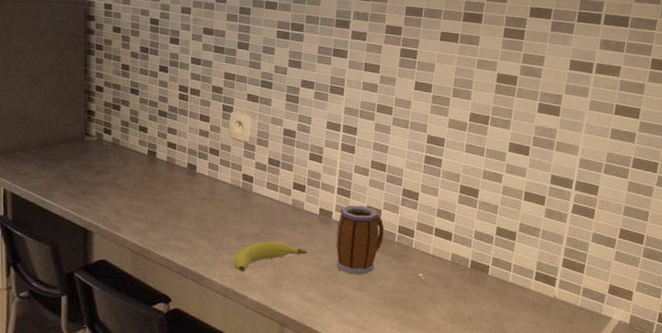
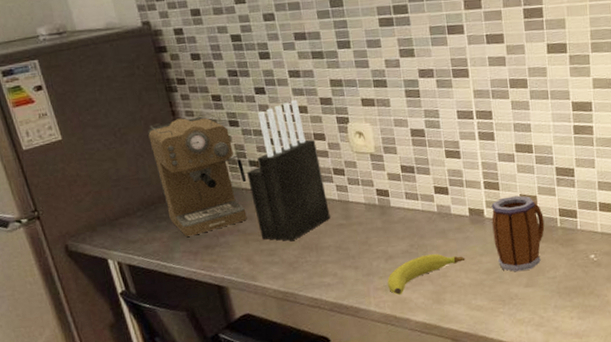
coffee maker: none [58,77,134,180] -> present [147,113,247,237]
knife block: none [133,82,200,204] -> present [247,99,330,242]

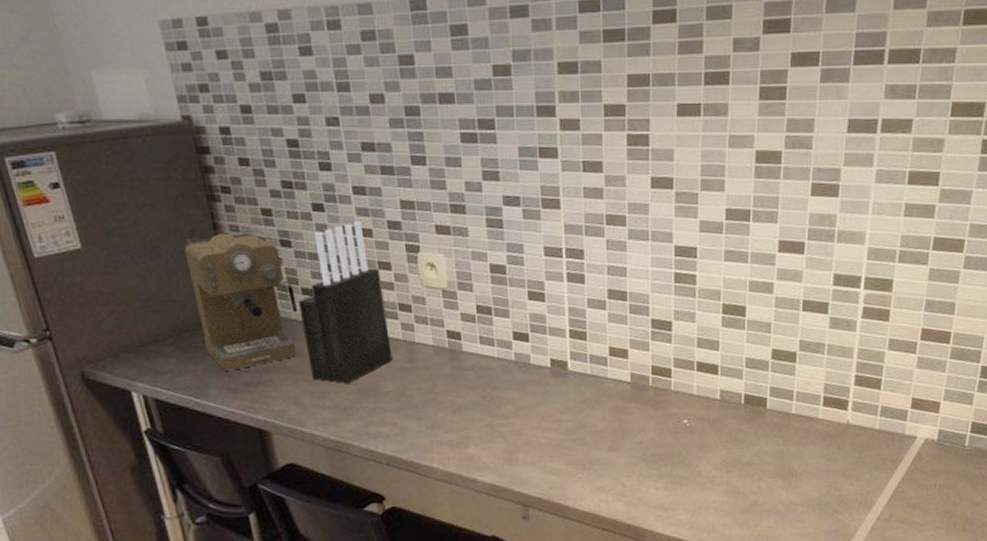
fruit: present [387,254,466,295] -> none [454,408,544,452]
mug: present [491,195,545,272] -> none [576,348,635,434]

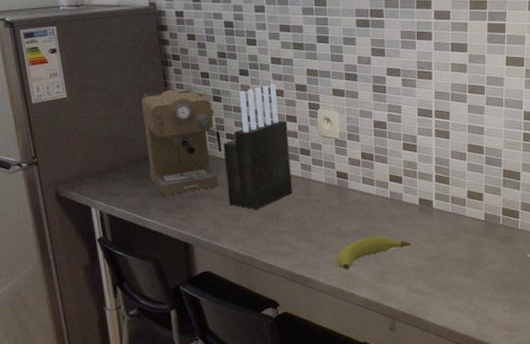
fruit: none [454,408,544,452] -> present [337,236,411,270]

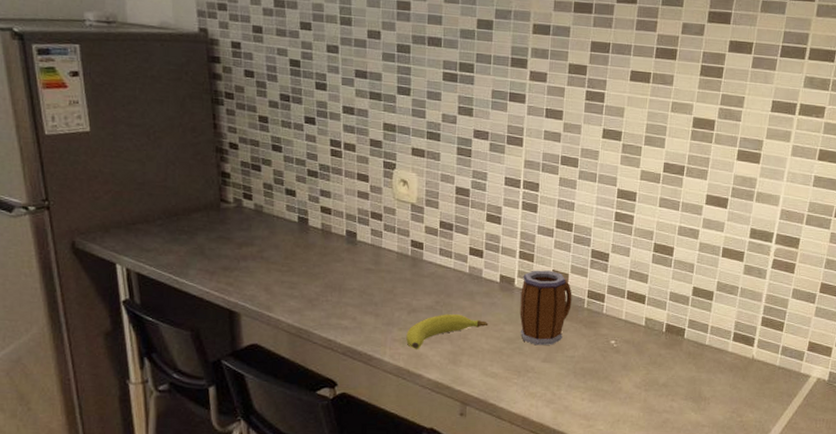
coffee maker: present [140,87,222,195] -> none [183,132,280,255]
knife block: present [223,83,292,210] -> none [281,135,360,278]
mug: none [439,191,488,262] -> present [519,270,572,346]

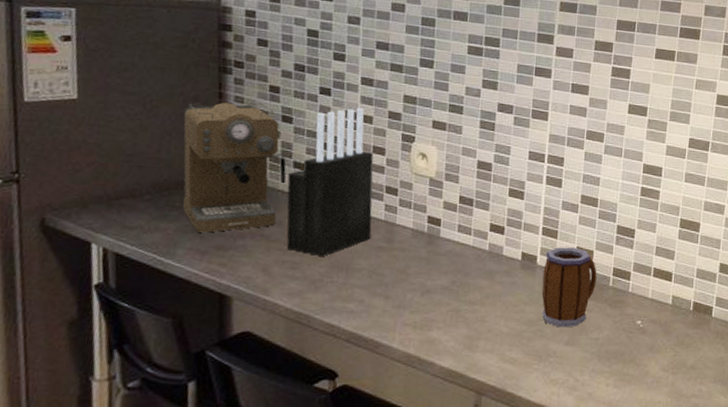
coffee maker: none [183,132,280,255] -> present [183,102,287,233]
knife block: none [281,135,360,278] -> present [286,107,374,257]
fruit: present [406,314,489,349] -> none [418,295,508,334]

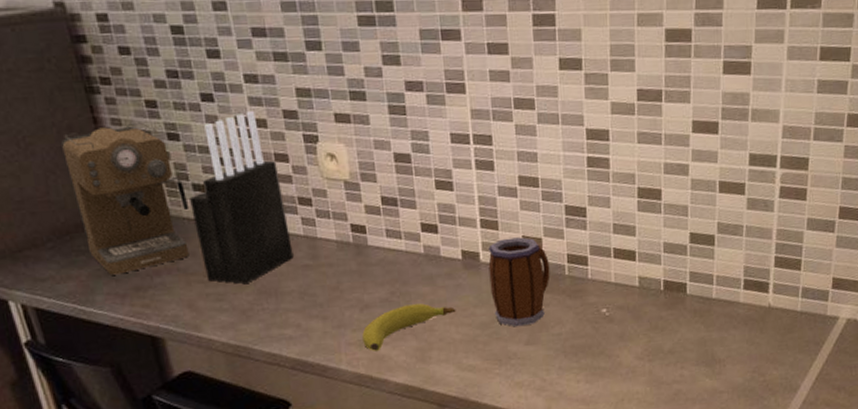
fruit: none [418,295,508,334] -> present [362,303,456,351]

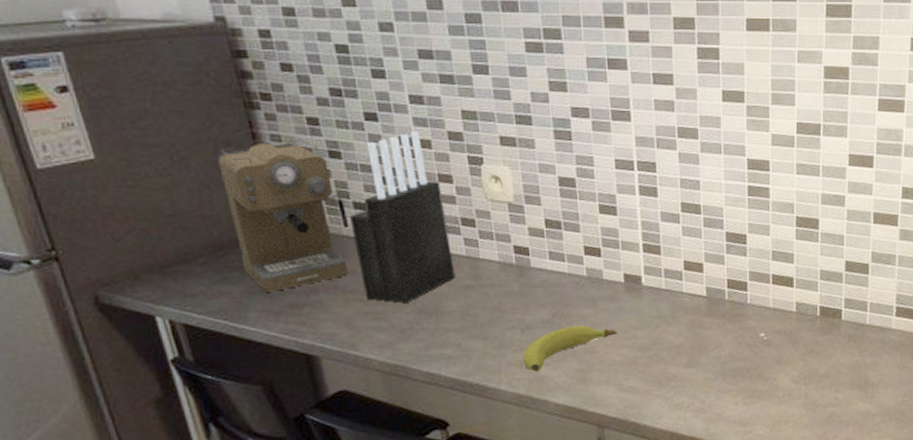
mug: present [488,237,550,327] -> none [650,262,711,350]

